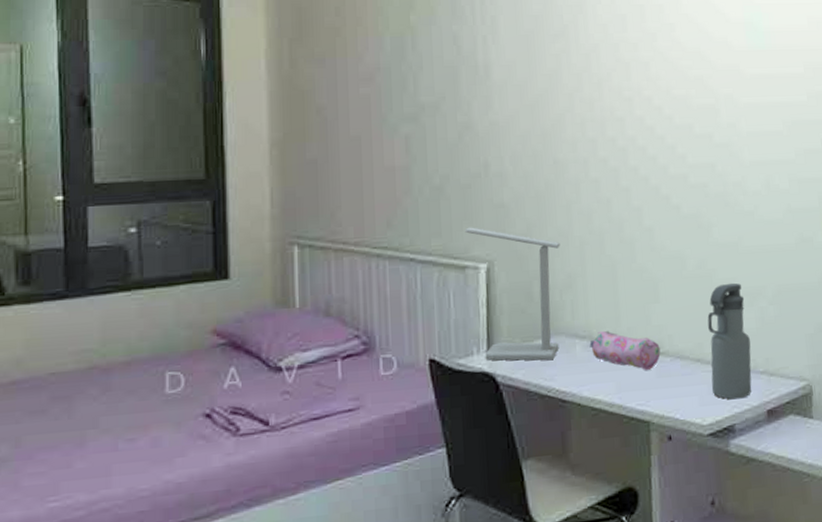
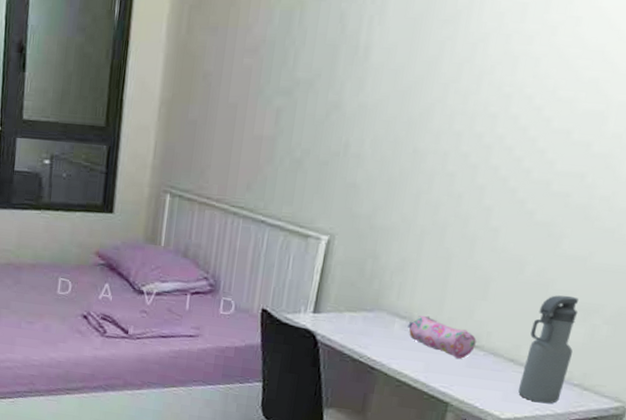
desk lamp: present [464,227,560,361] -> none [310,201,402,332]

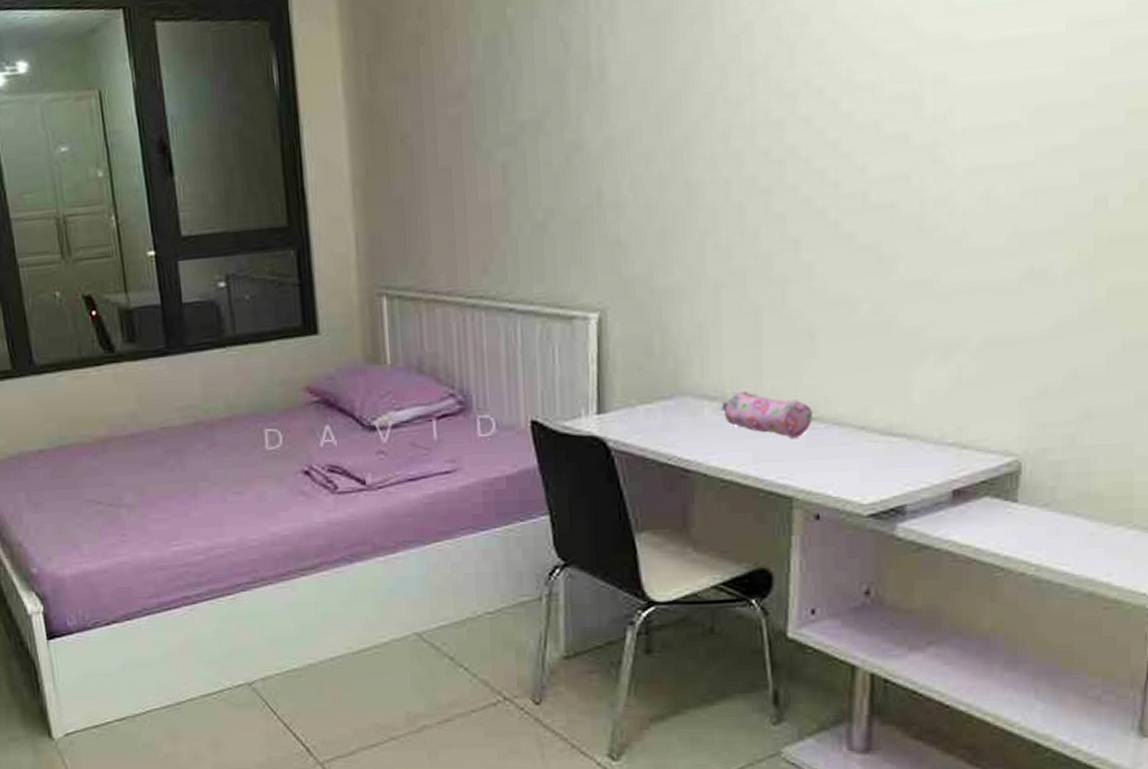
water bottle: present [518,295,579,404] -> none [878,332,938,476]

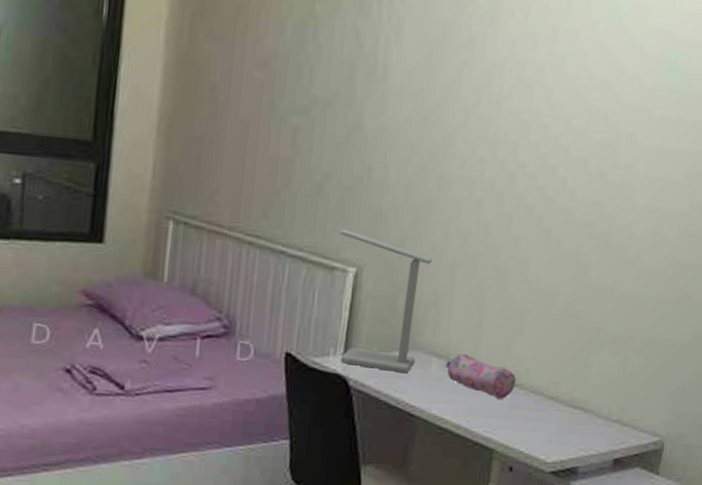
desk lamp: none [572,270,689,425] -> present [338,229,432,374]

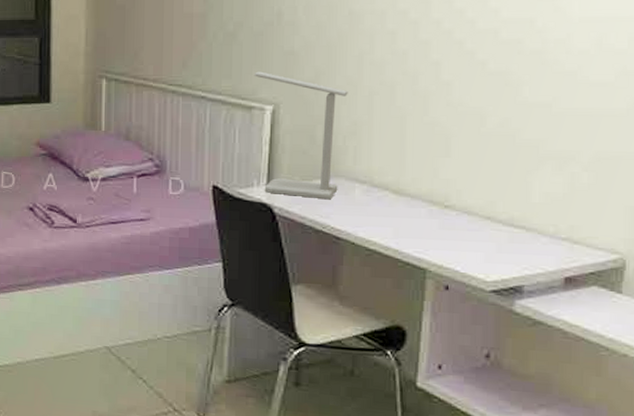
pencil case: present [445,353,516,400] -> none [369,178,446,222]

